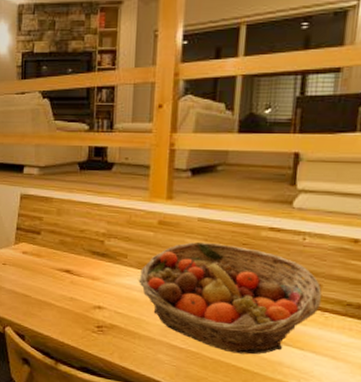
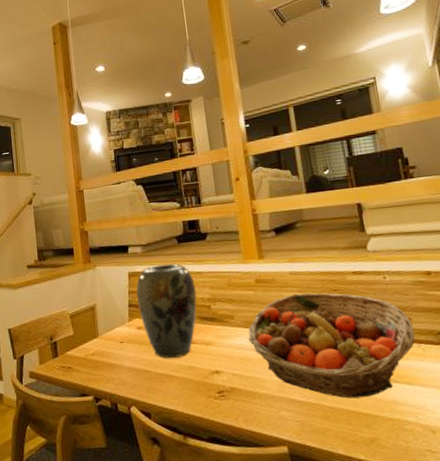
vase: none [25,190,92,288] -> present [136,263,197,359]

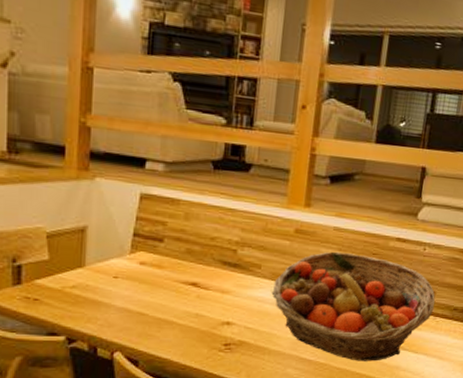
vase: present [136,263,197,359] -> none [145,190,225,304]

